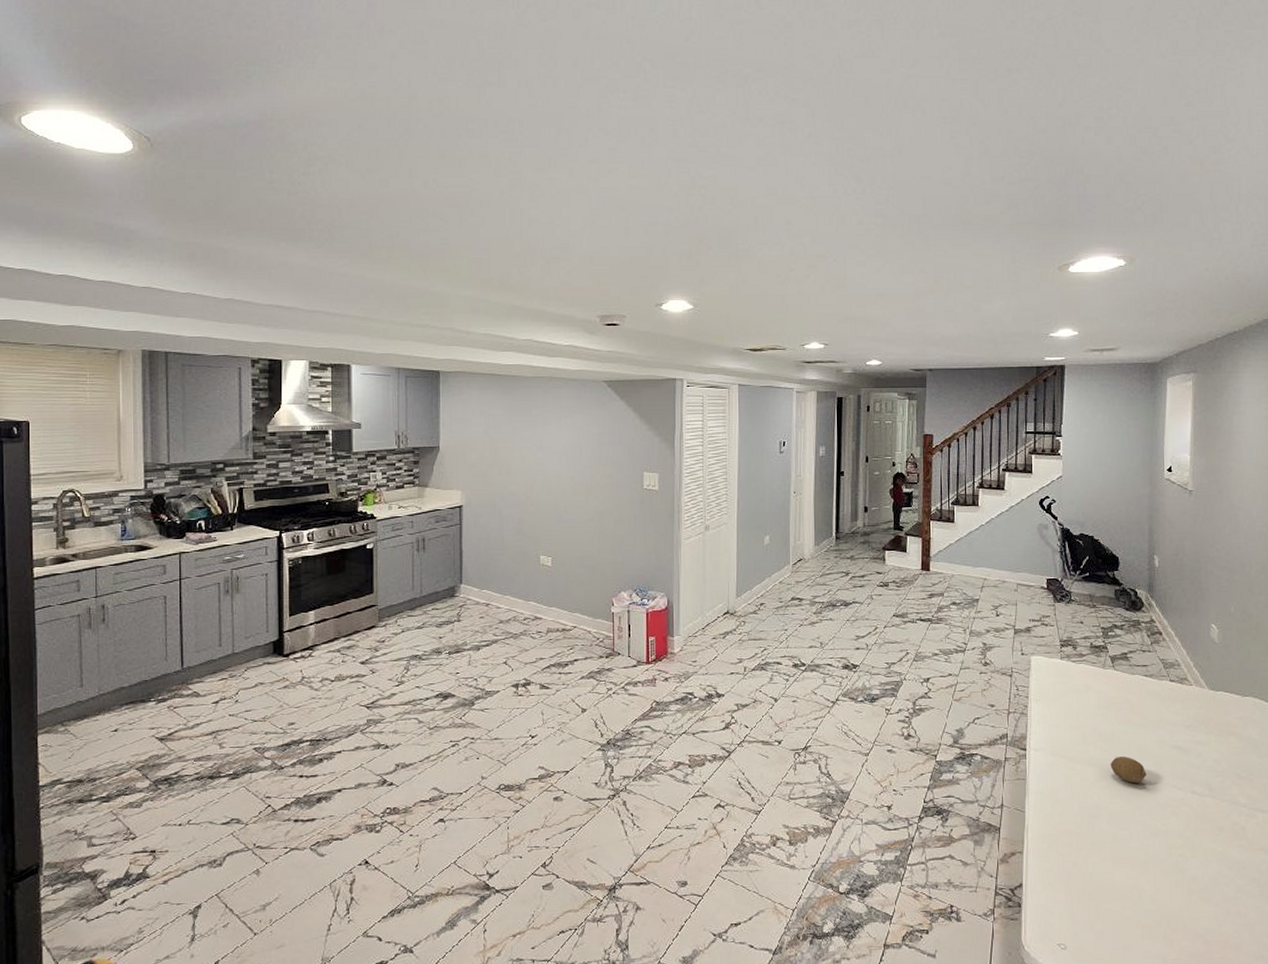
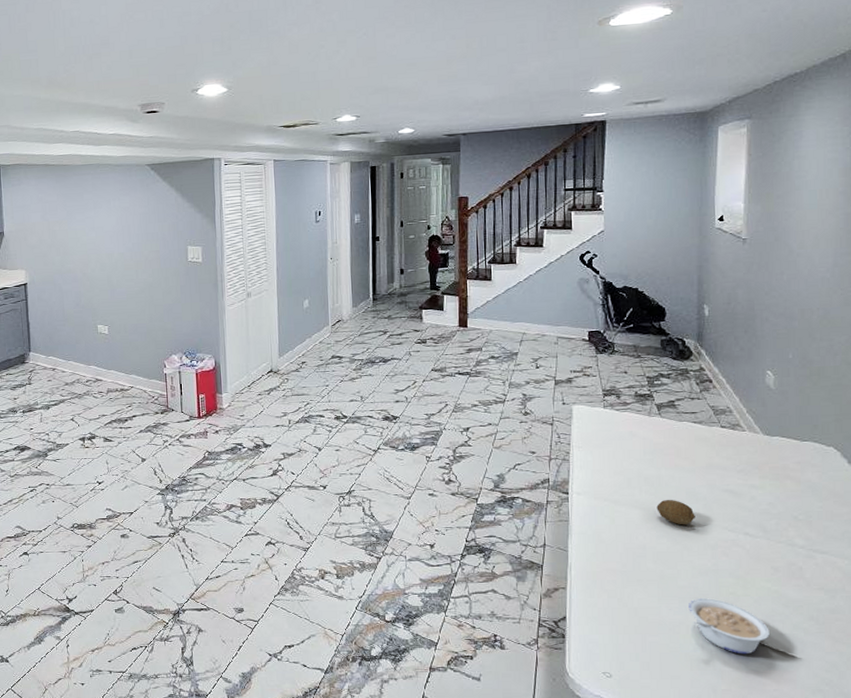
legume: none [1140,861,1216,921] -> present [689,598,770,655]

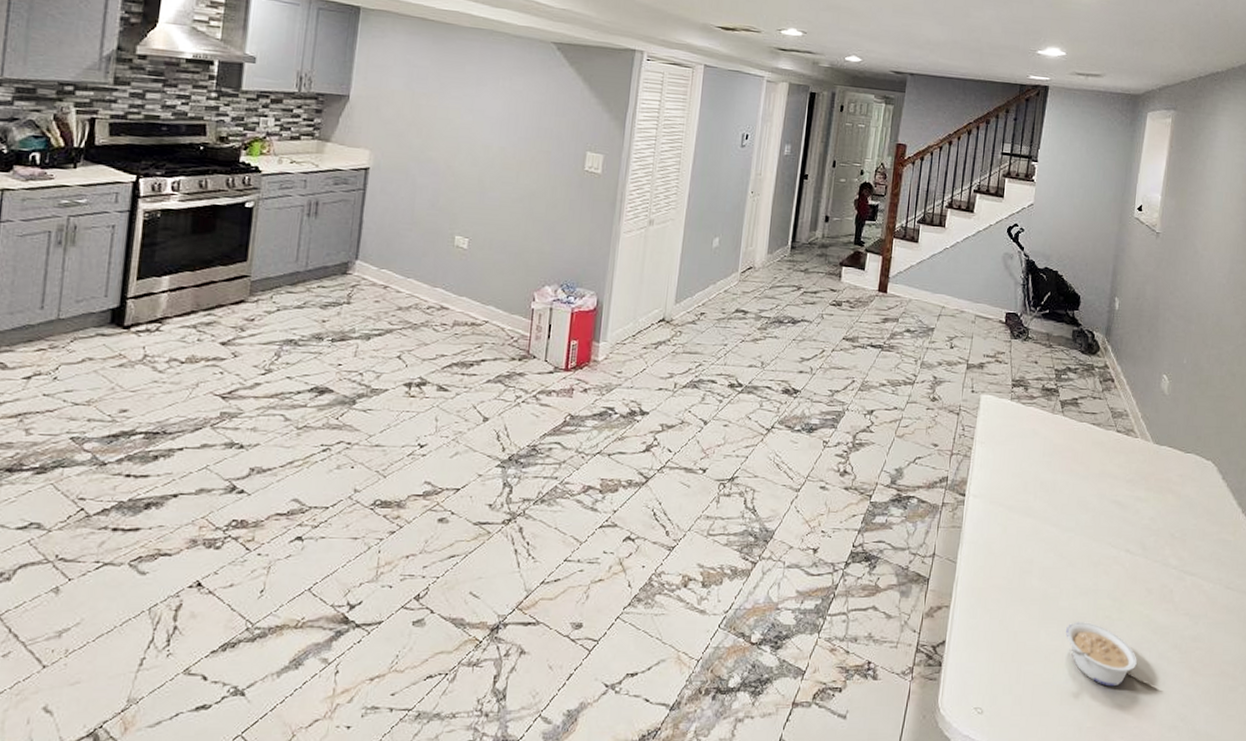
fruit: present [656,499,695,525] -> none [1048,508,1083,538]

